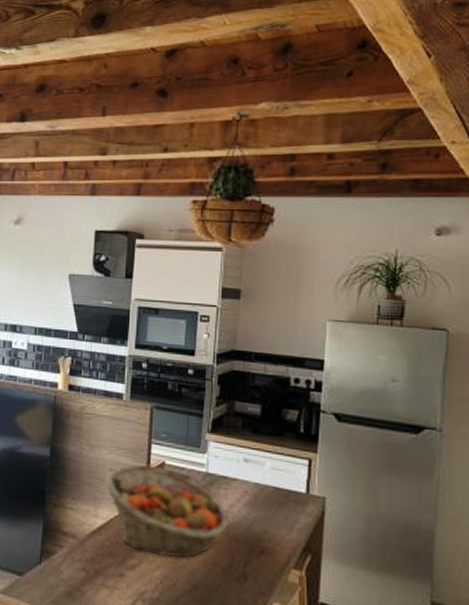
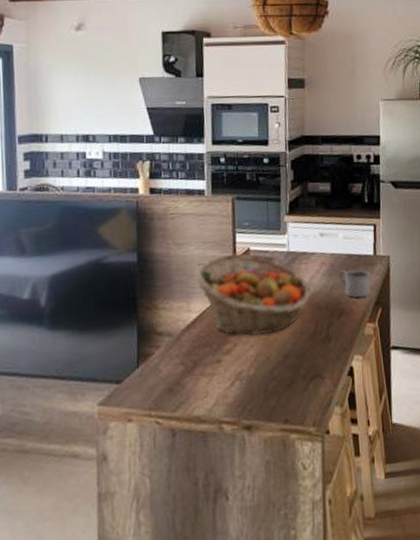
mug: none [262,504,300,539] -> present [338,270,371,298]

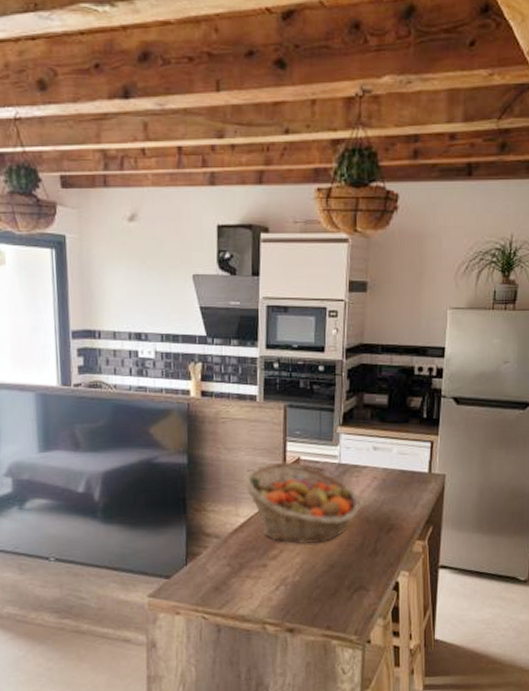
mug: present [338,270,371,298] -> none [390,486,423,515]

